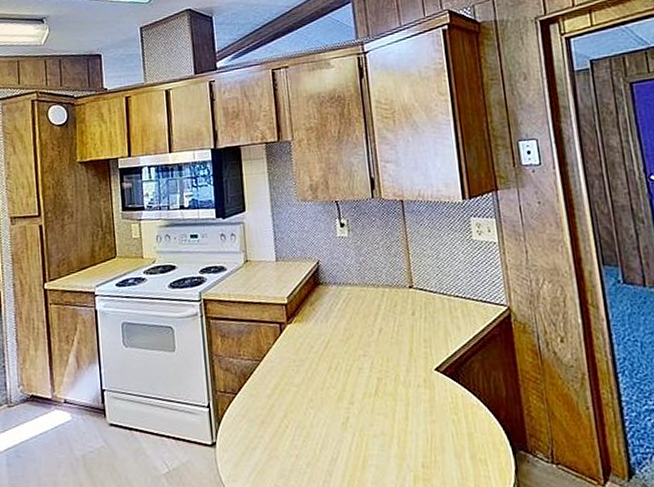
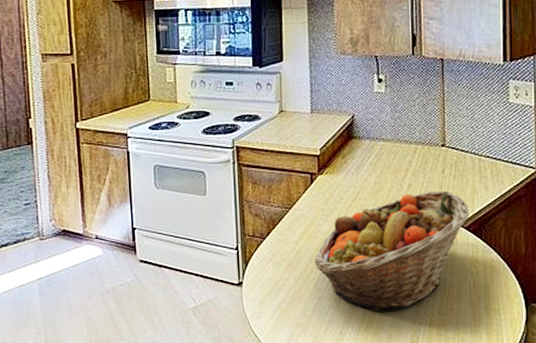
fruit basket: none [289,333,445,469] -> present [314,190,470,313]

